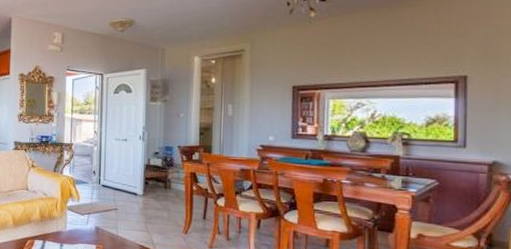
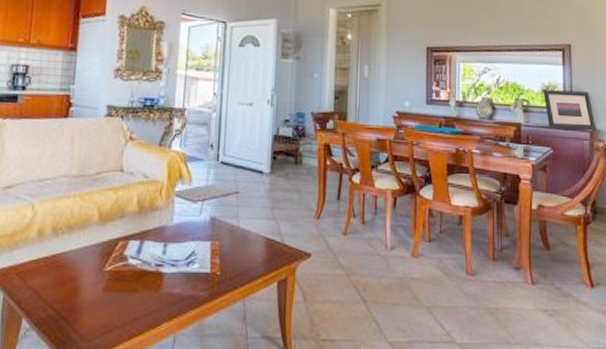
picture frame: none [428,122,497,164] -> present [542,89,596,131]

